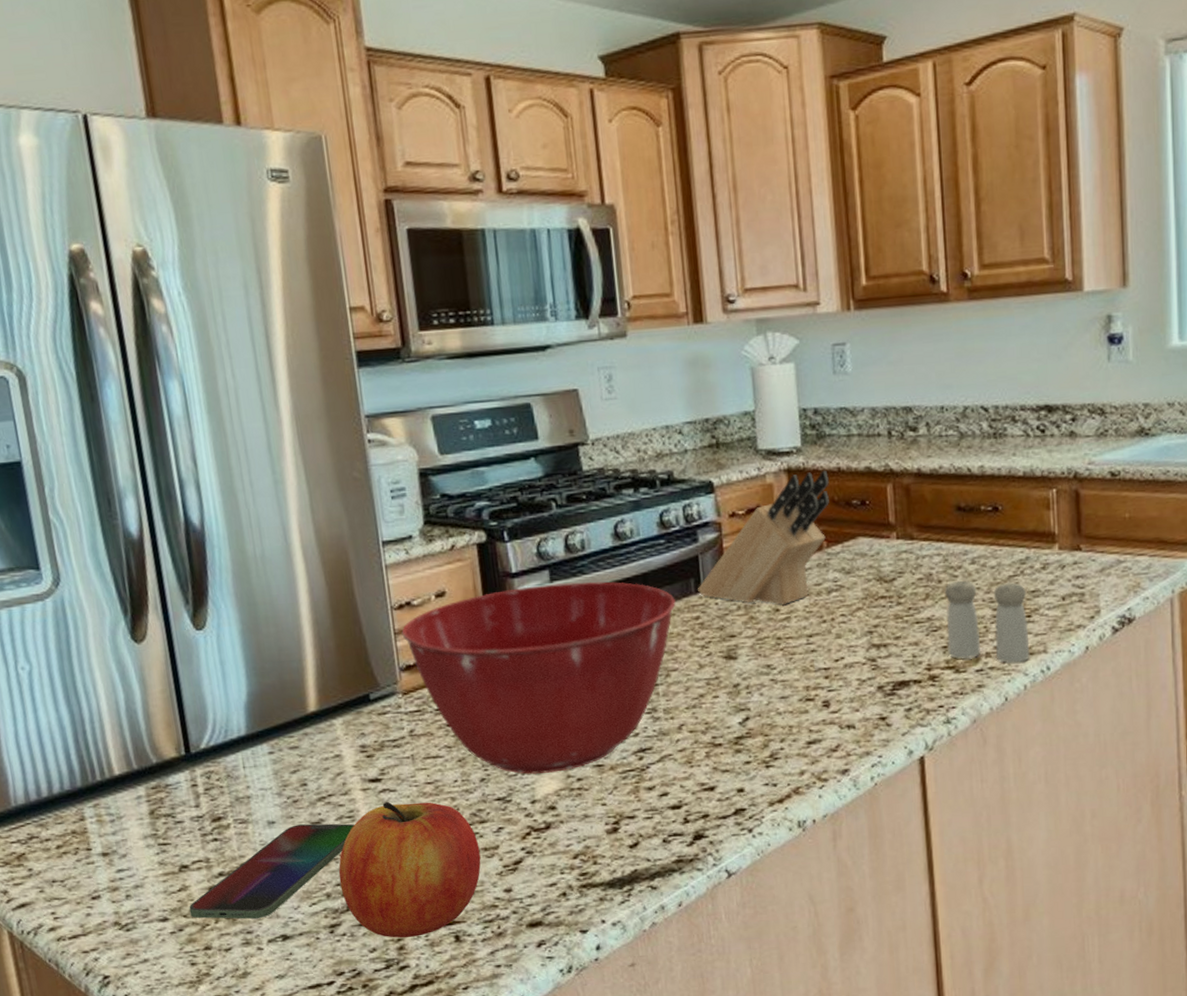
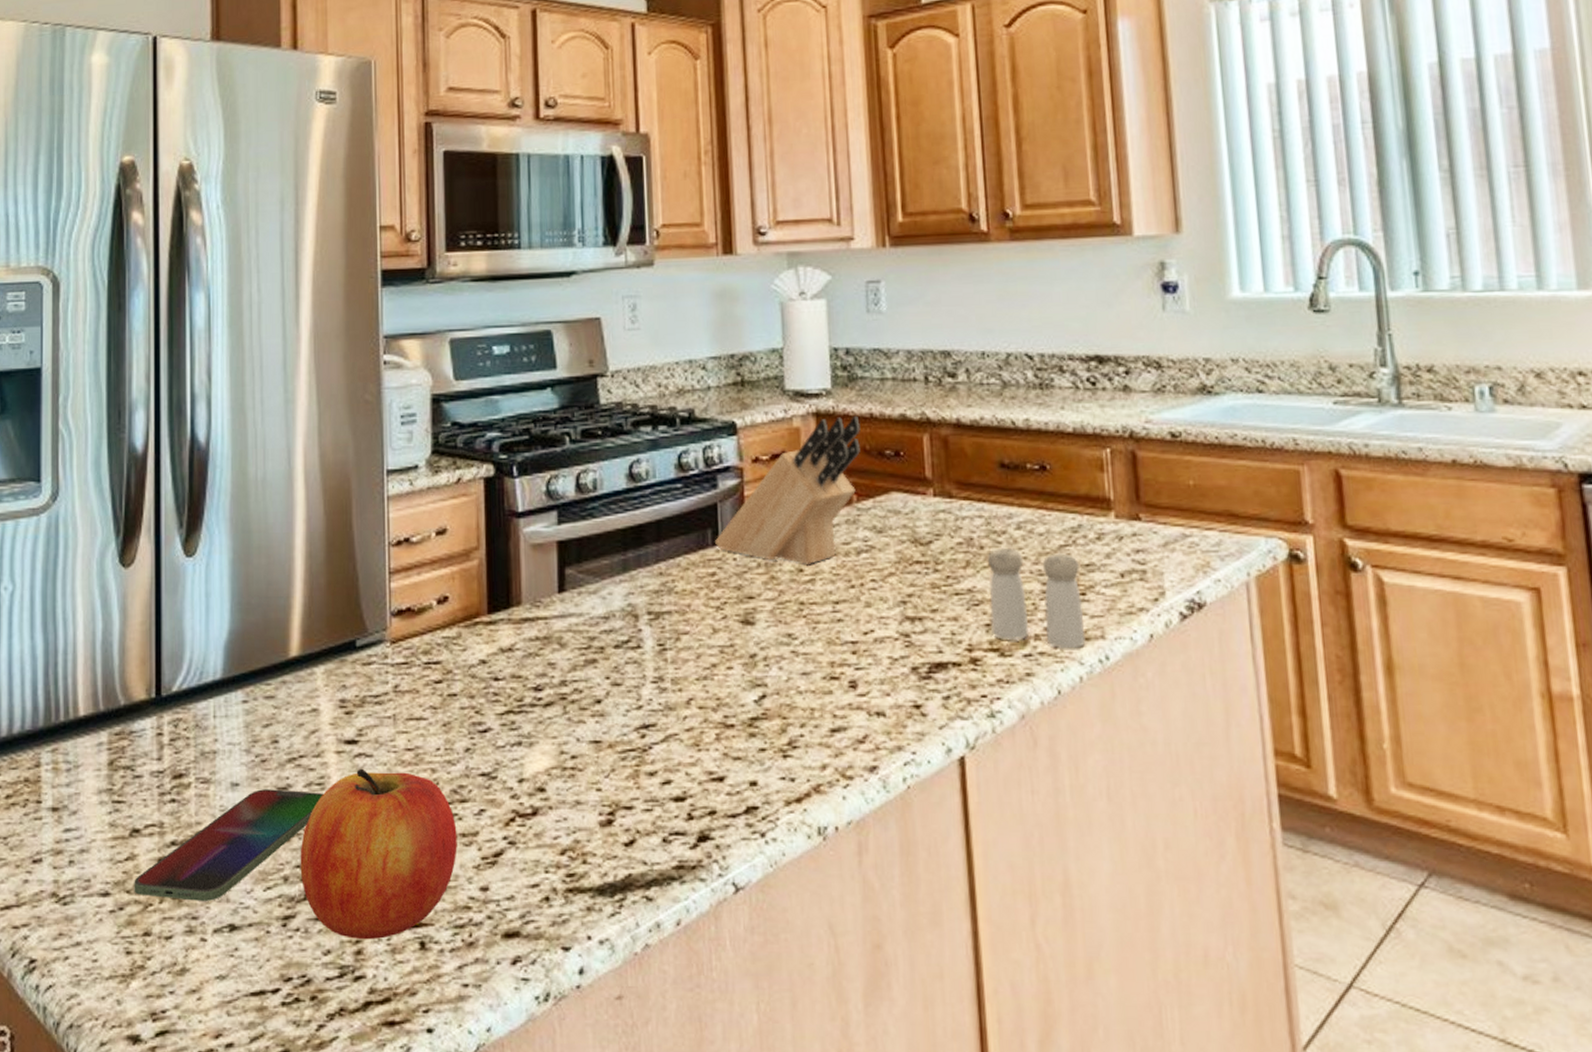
mixing bowl: present [401,581,676,774] -> none [397,526,690,746]

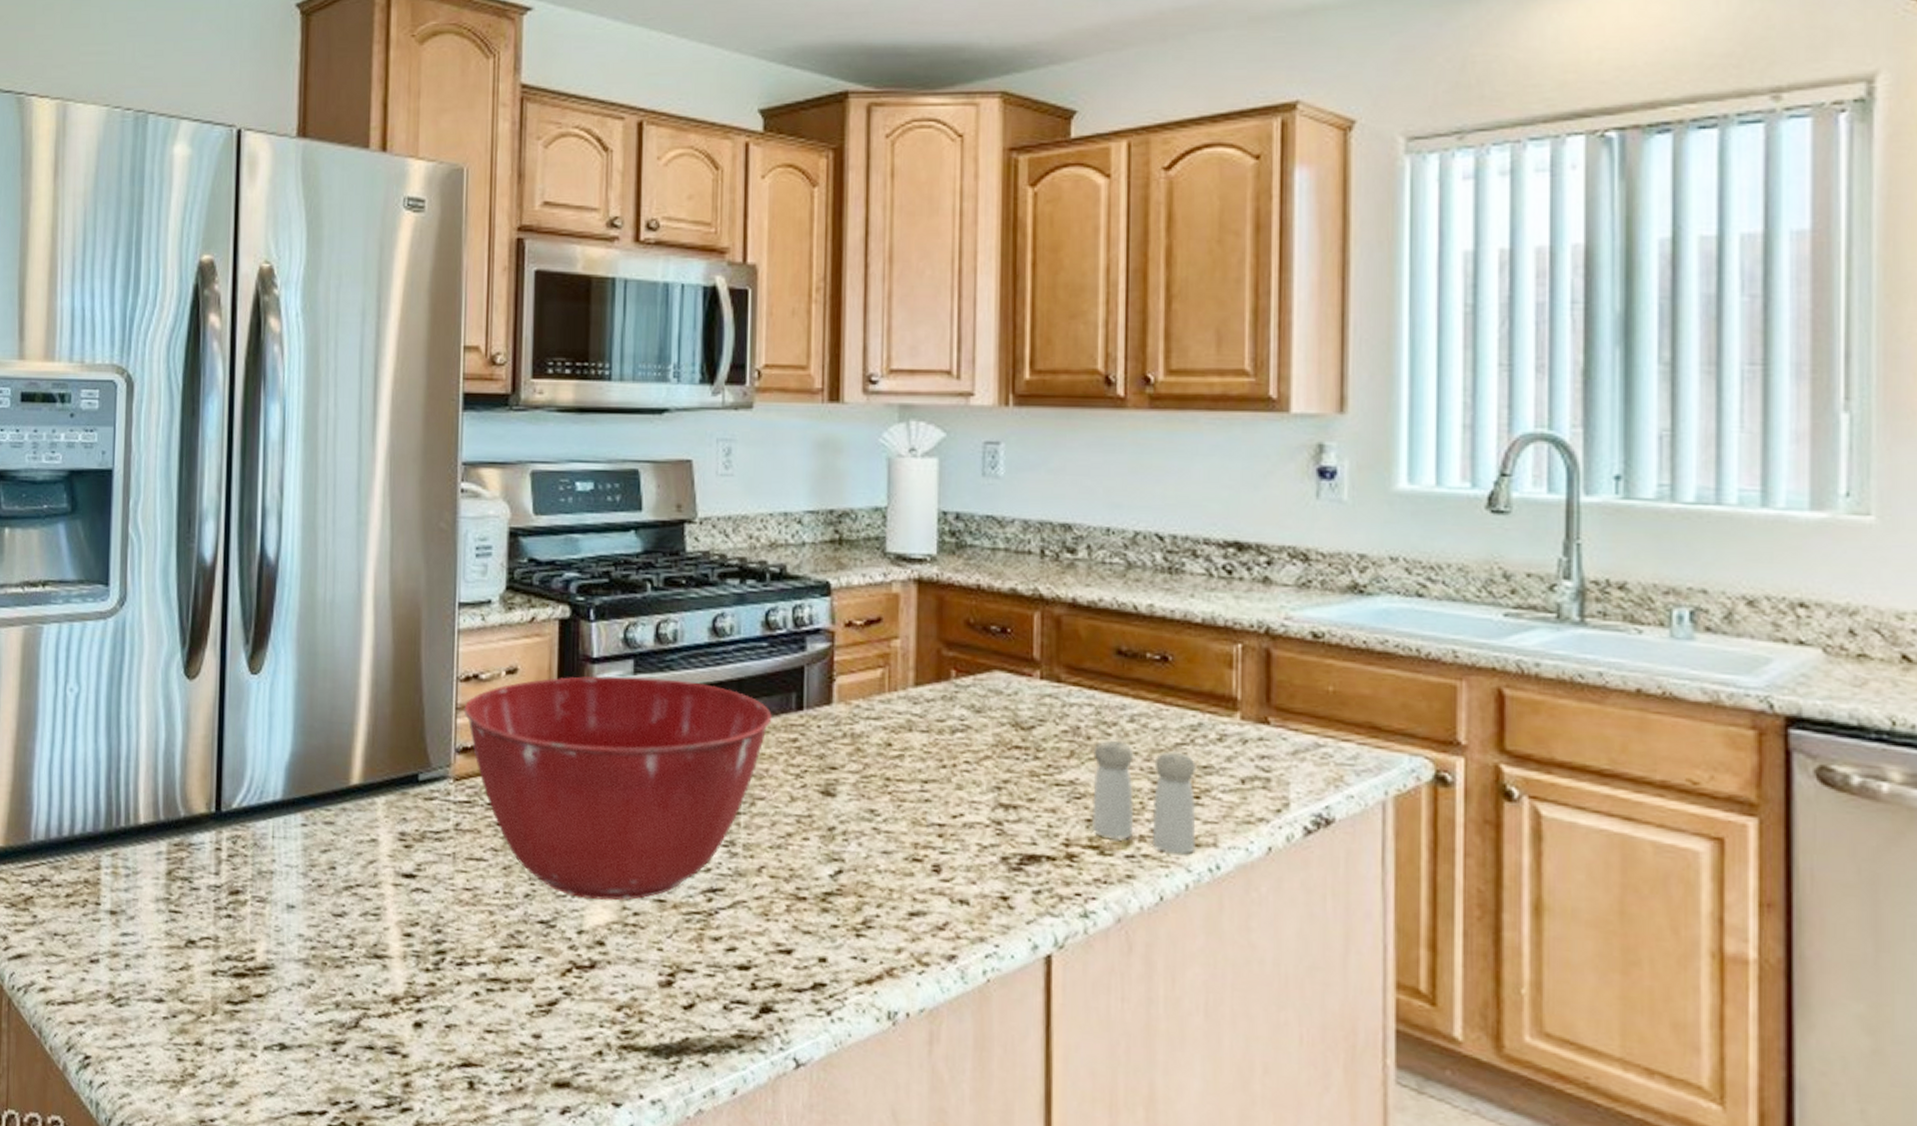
smartphone: present [134,789,324,901] -> none [187,913,380,1019]
apple: present [300,768,457,939] -> none [352,903,512,1074]
mixing bowl: none [397,526,690,746] -> present [464,675,772,901]
knife block: present [715,415,861,566] -> none [799,585,966,740]

